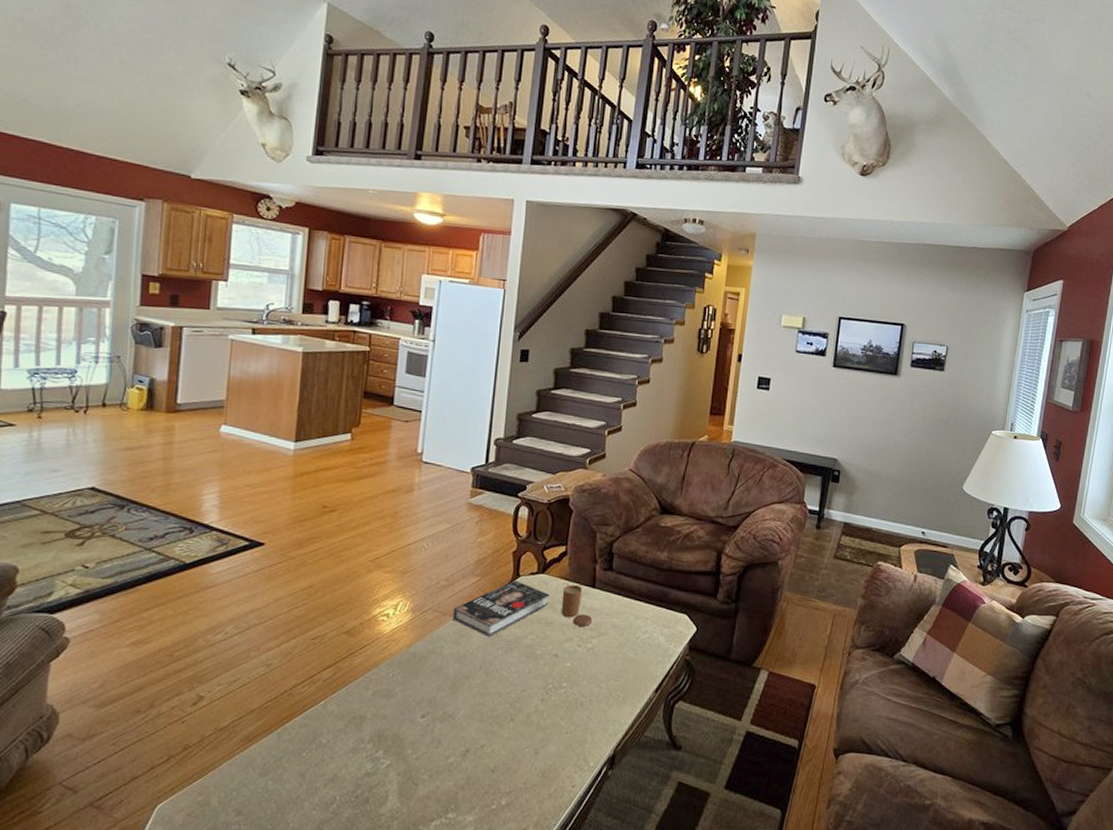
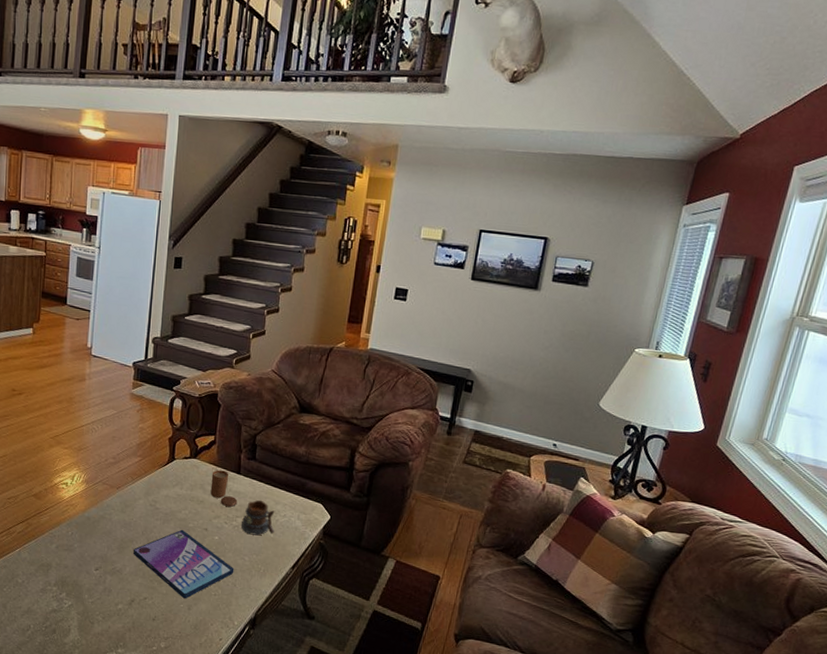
book: present [452,580,550,637] -> none [119,462,201,509]
video game case: none [469,658,589,742] -> present [133,529,234,599]
mug: none [597,615,635,657] -> present [241,500,275,536]

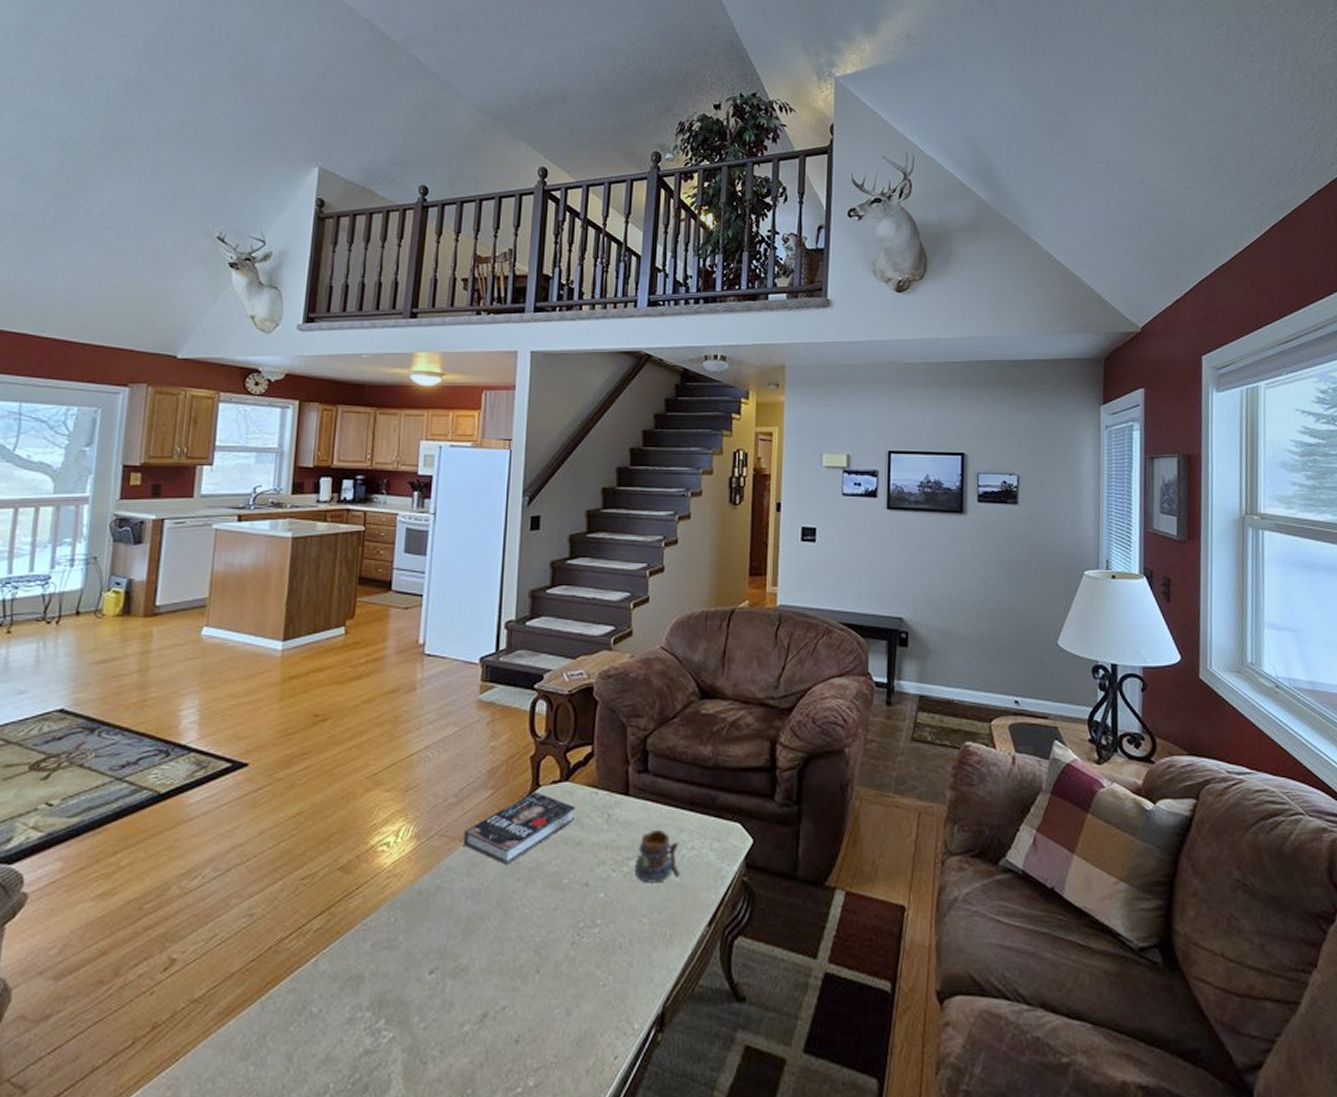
book: none [119,462,201,509] -> present [463,791,576,865]
video game case: present [133,529,234,599] -> none [485,889,629,1000]
candle: present [210,470,238,507] -> none [590,793,628,845]

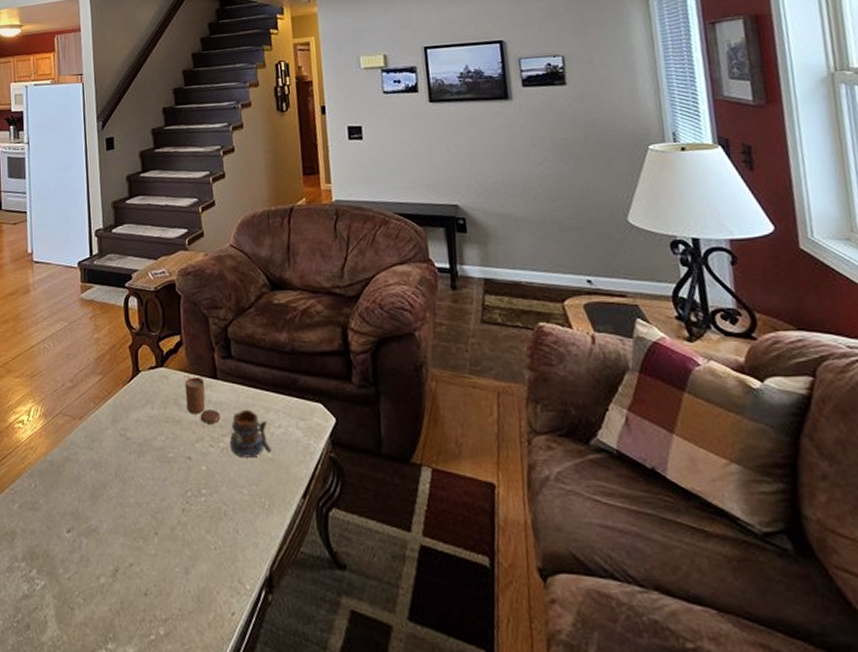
book: present [463,791,576,865] -> none [81,376,173,440]
candle: none [590,793,628,845] -> present [184,377,221,423]

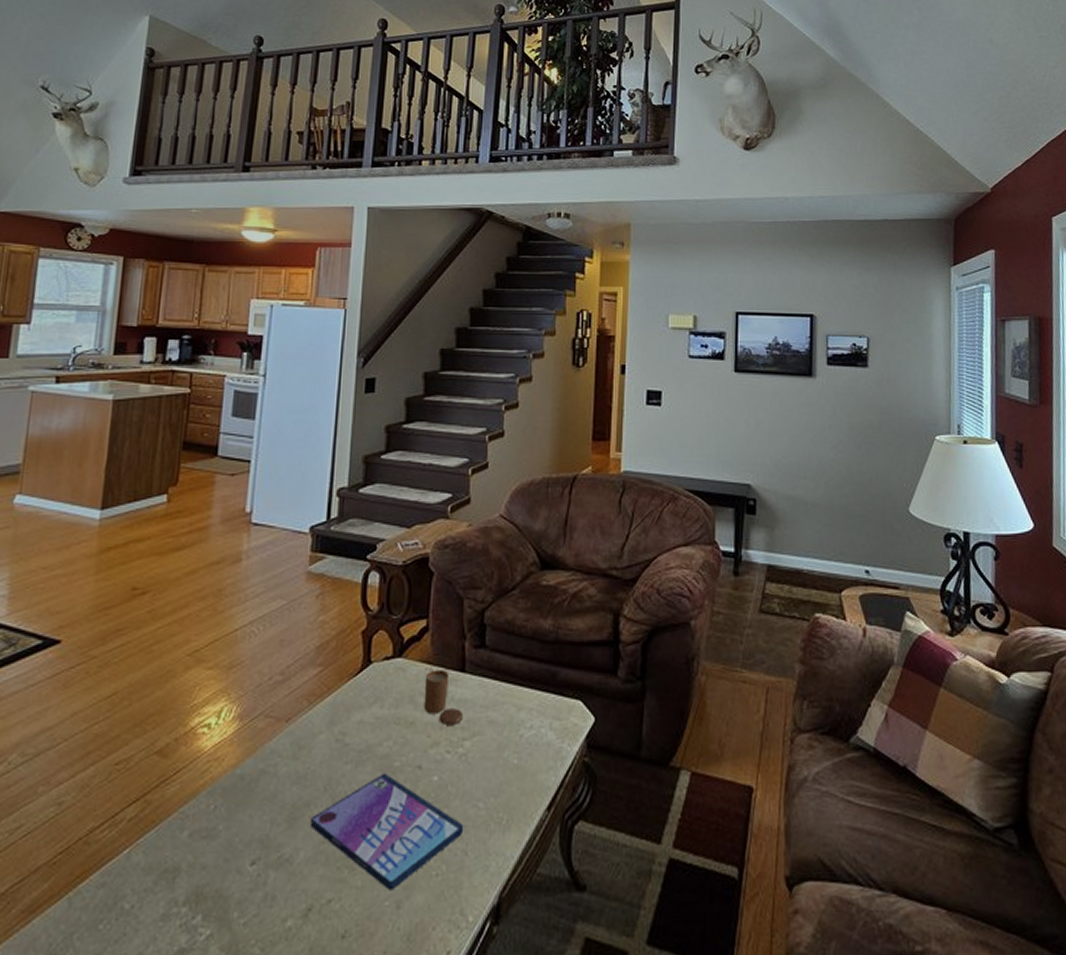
video game case: none [109,462,233,560] -> present [311,773,464,891]
mug: present [230,409,272,458] -> none [471,707,518,765]

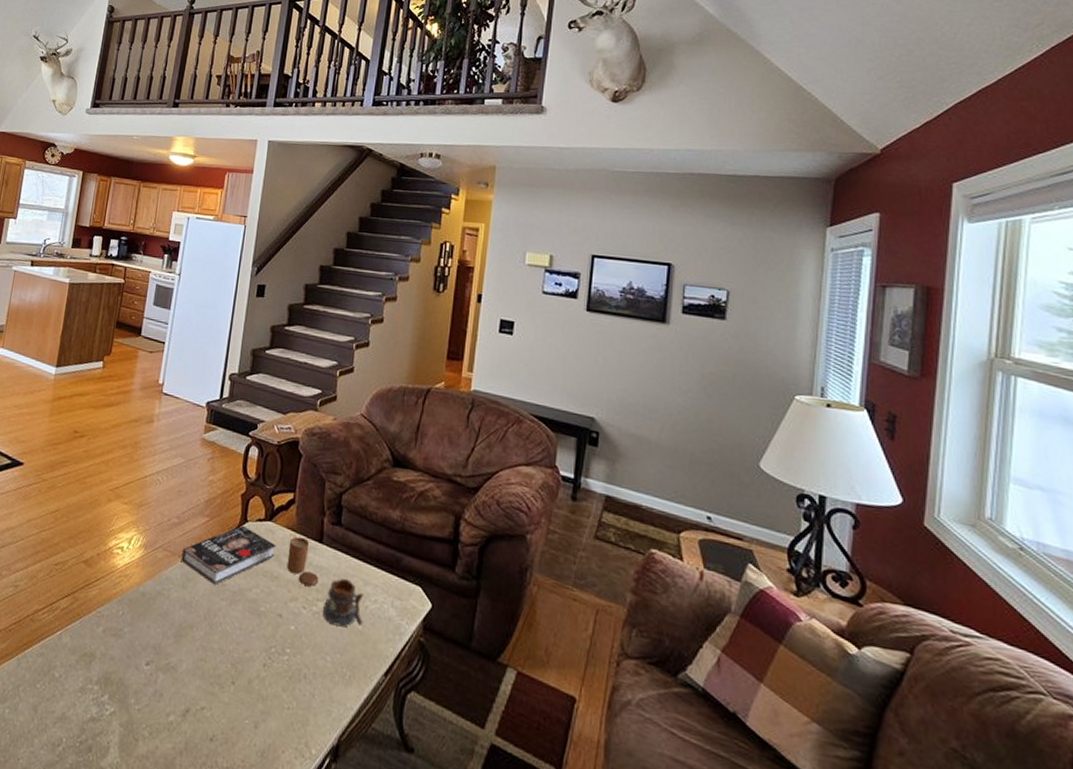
book: none [289,668,409,747] -> present [181,525,276,585]
video game case: present [311,773,464,891] -> none [192,614,313,712]
mug: none [471,707,518,765] -> present [323,578,364,627]

